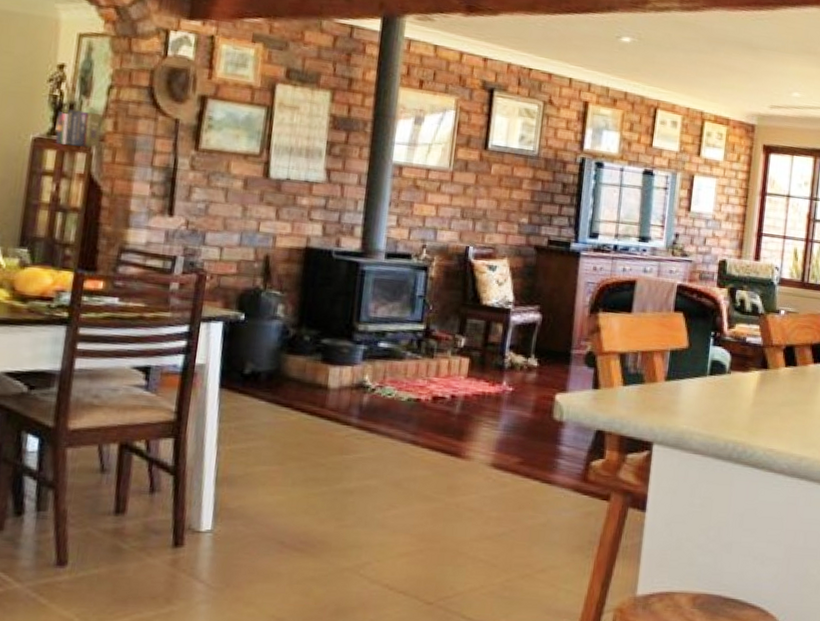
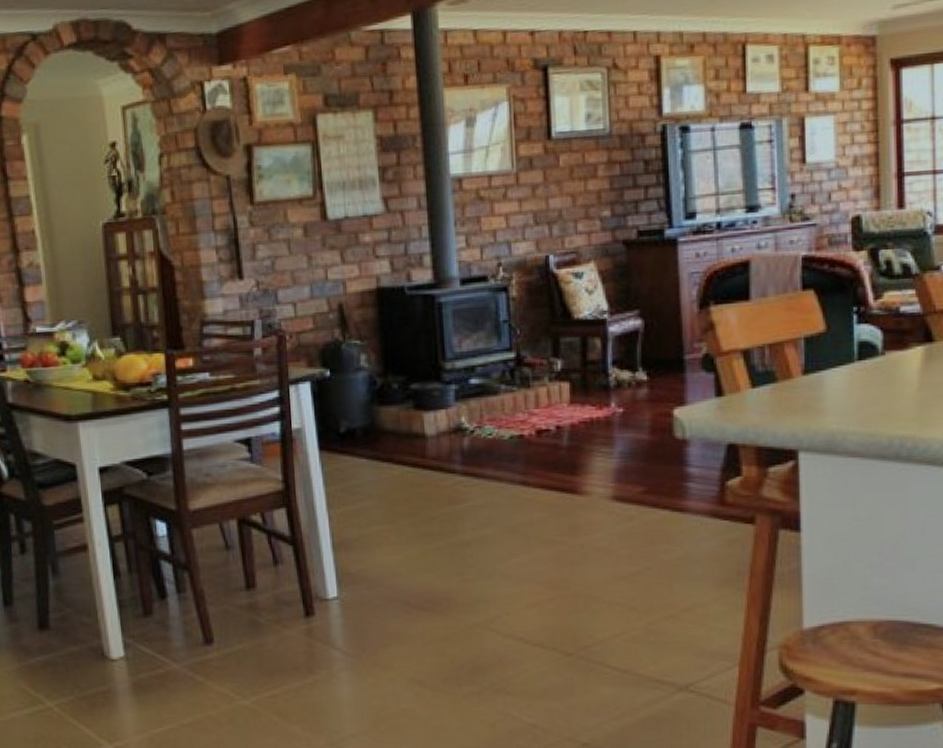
books: present [55,109,101,149] -> none [119,186,162,226]

